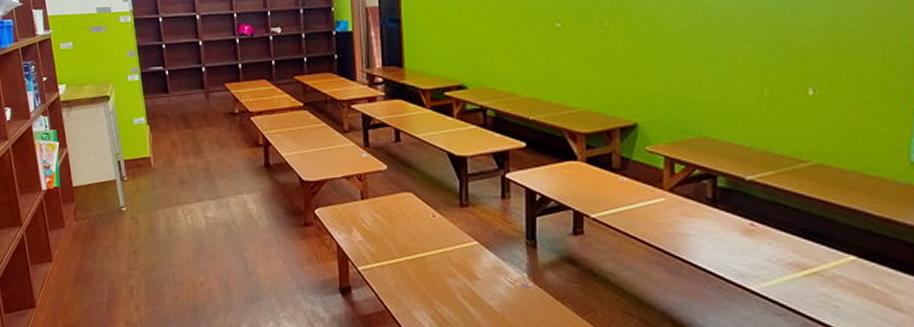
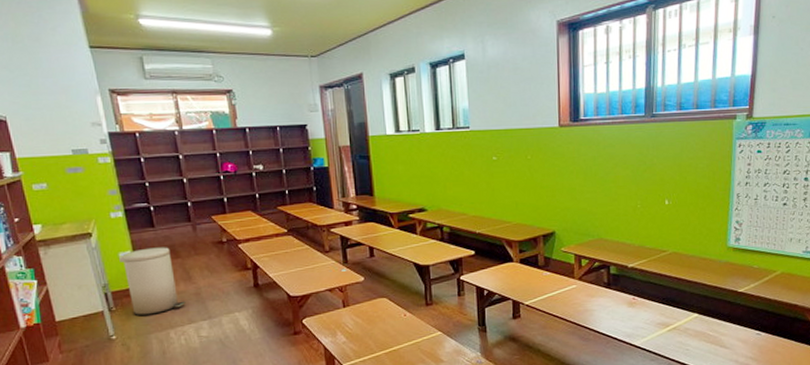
pedal bin: none [134,115,195,190] -> present [119,247,186,317]

